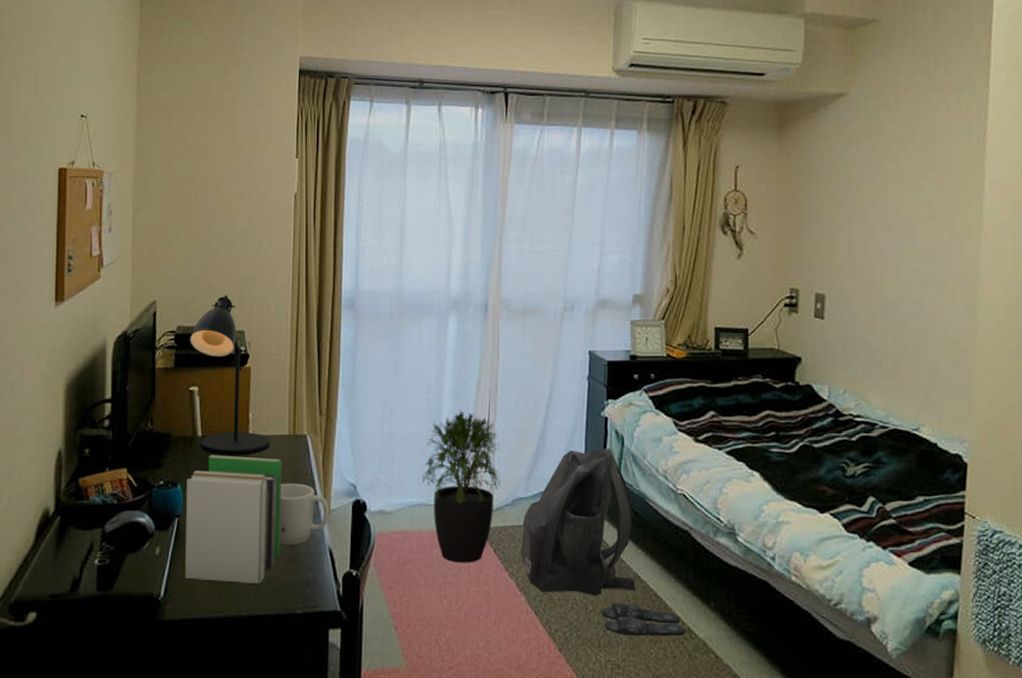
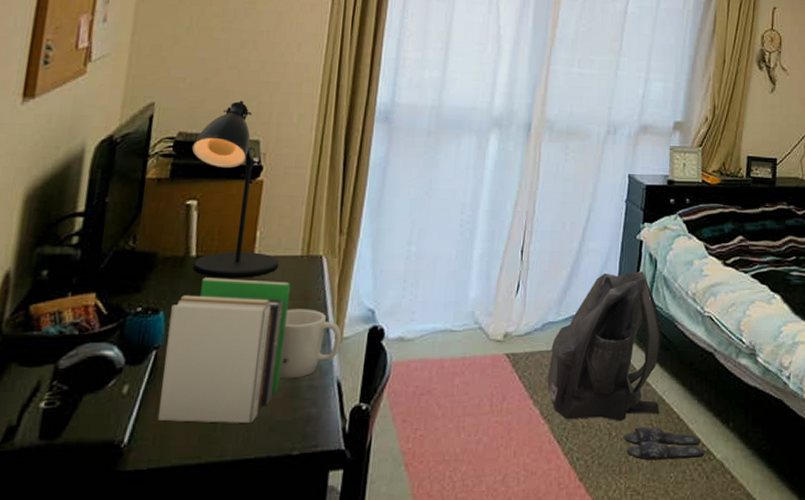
potted plant: present [421,410,501,563] -> none [447,231,534,392]

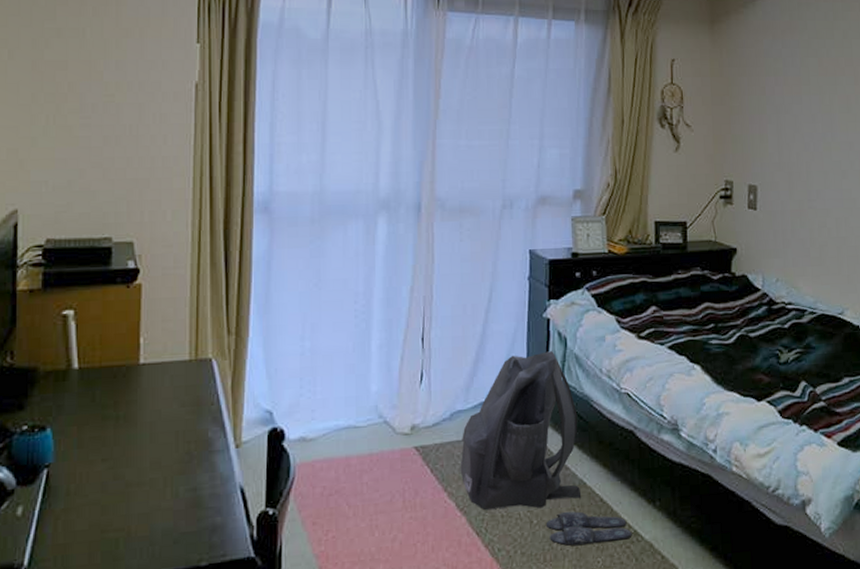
books: present [157,278,291,423] -> none [56,388,182,541]
desk lamp: present [191,100,278,278] -> none [62,201,166,389]
mug: present [278,309,342,378] -> none [178,414,240,488]

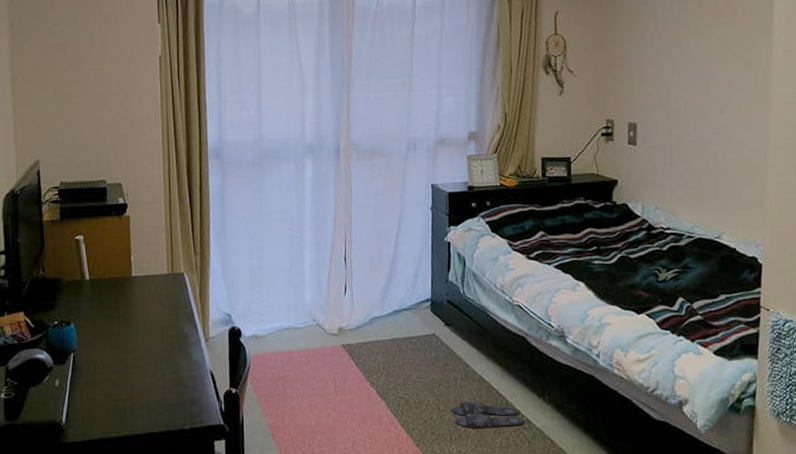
backpack: present [460,351,582,510] -> none [379,269,481,397]

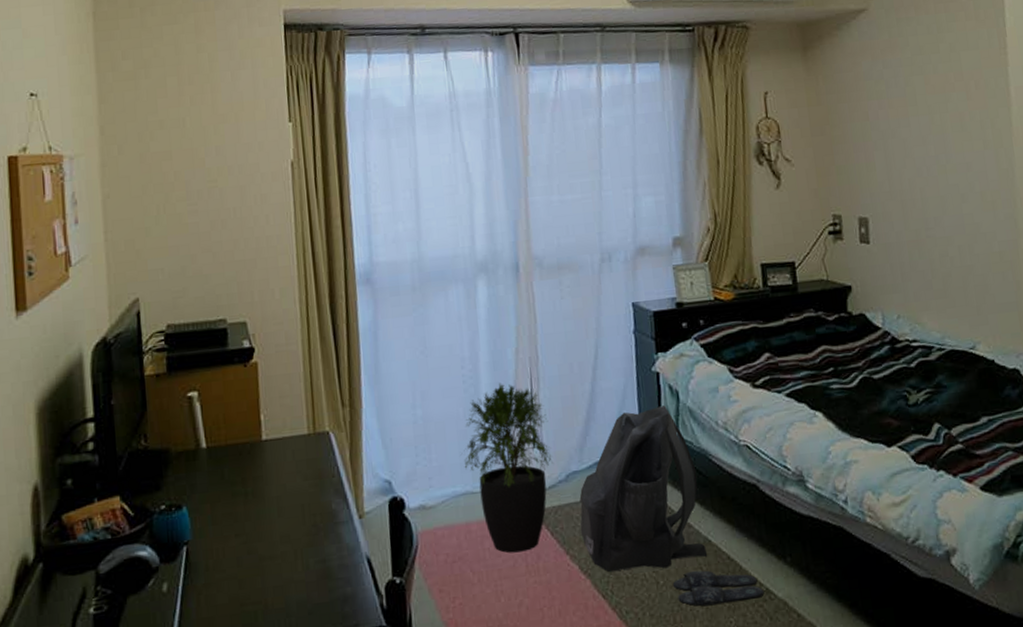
potted plant: none [289,243,360,377] -> present [464,383,553,553]
backpack: none [379,269,481,397] -> present [579,406,708,572]

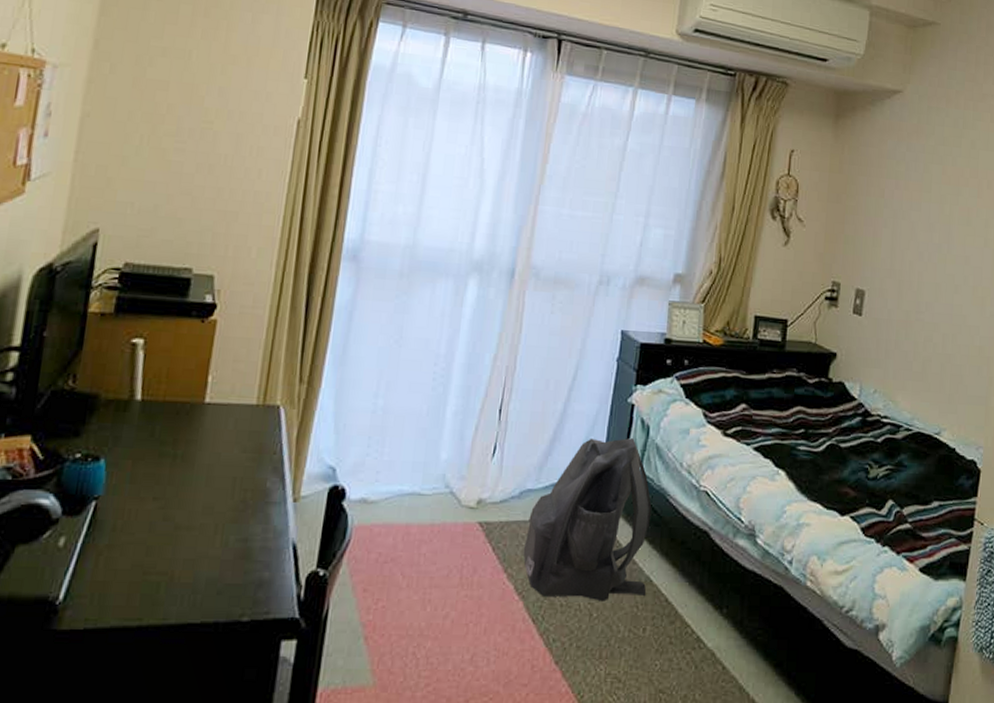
potted plant: present [464,383,553,553] -> none [416,387,513,563]
slippers: present [672,570,765,606] -> none [605,608,695,646]

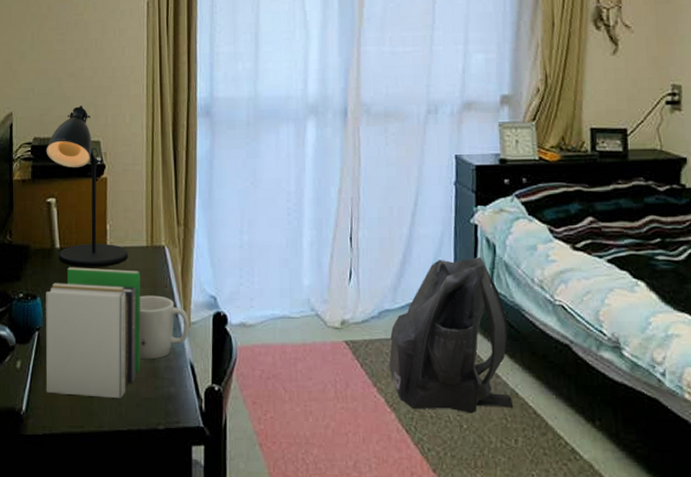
books: none [95,424,245,584] -> present [45,267,141,398]
desk lamp: none [138,230,232,426] -> present [45,105,128,267]
mug: none [228,462,299,538] -> present [139,295,190,359]

